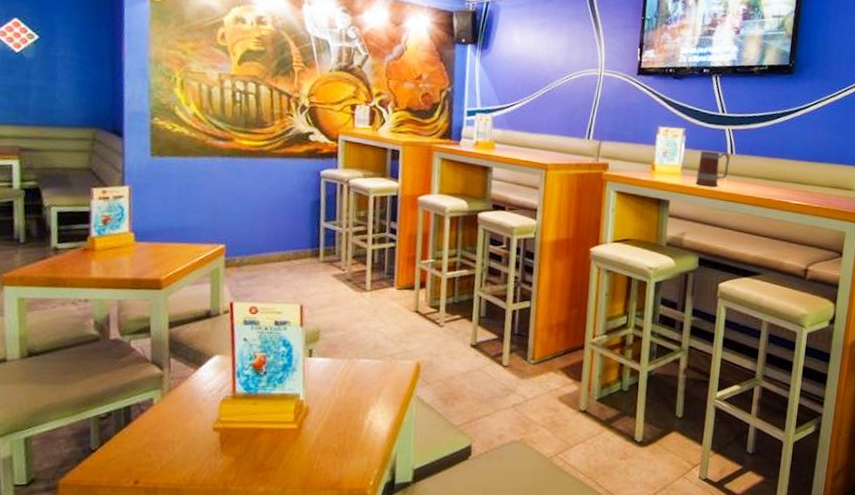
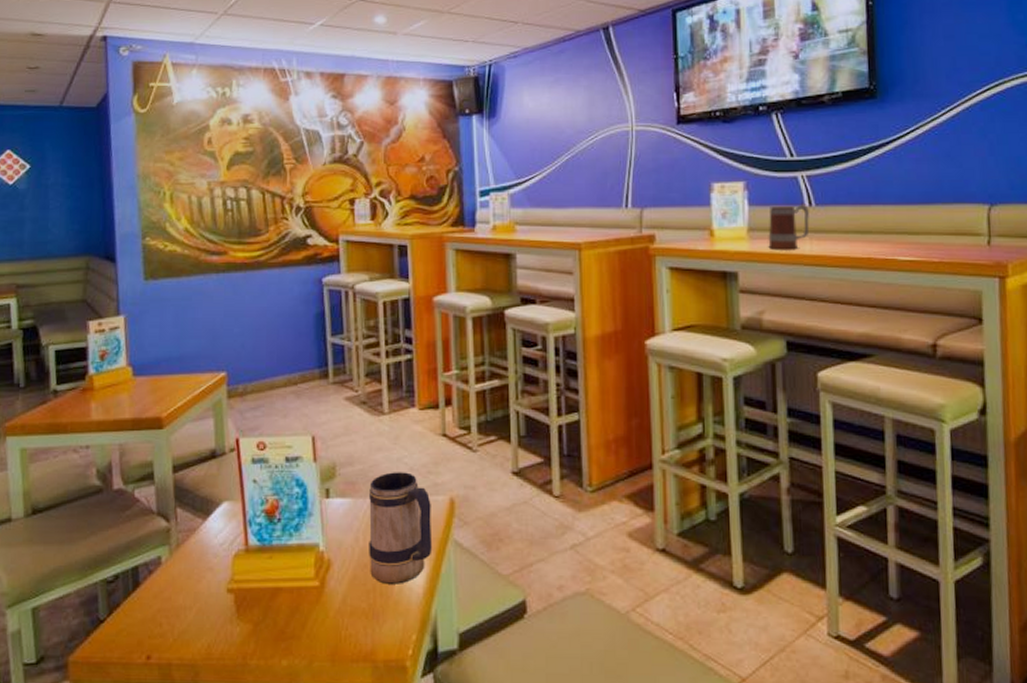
beer mug: none [342,339,400,429] -> present [369,472,433,584]

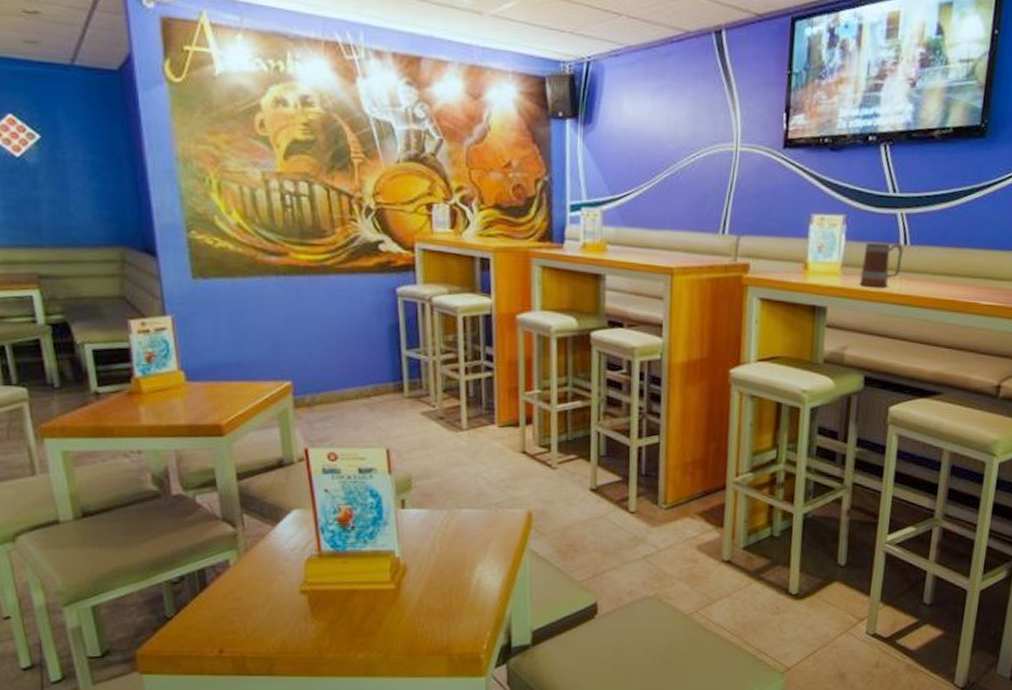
beer mug: present [369,472,433,584] -> none [445,486,509,588]

